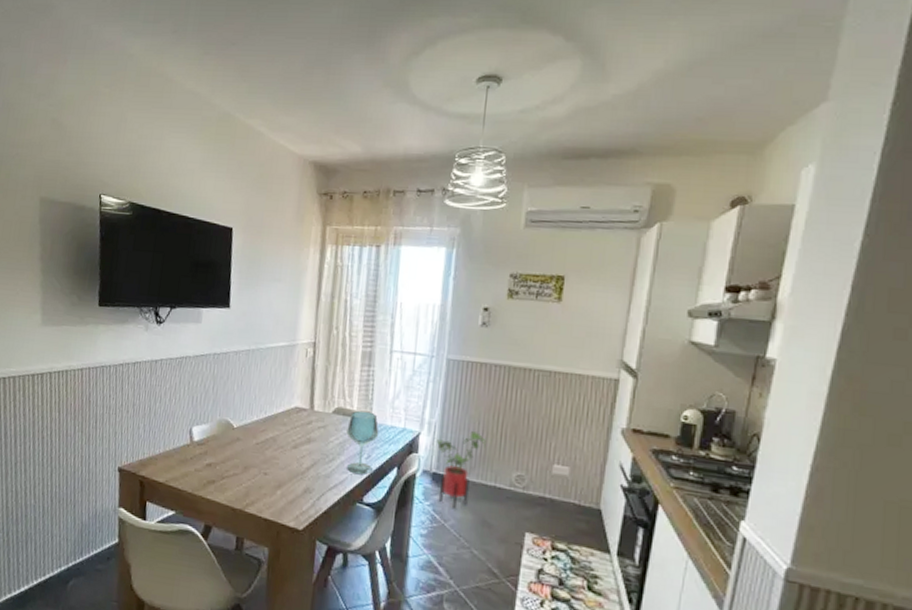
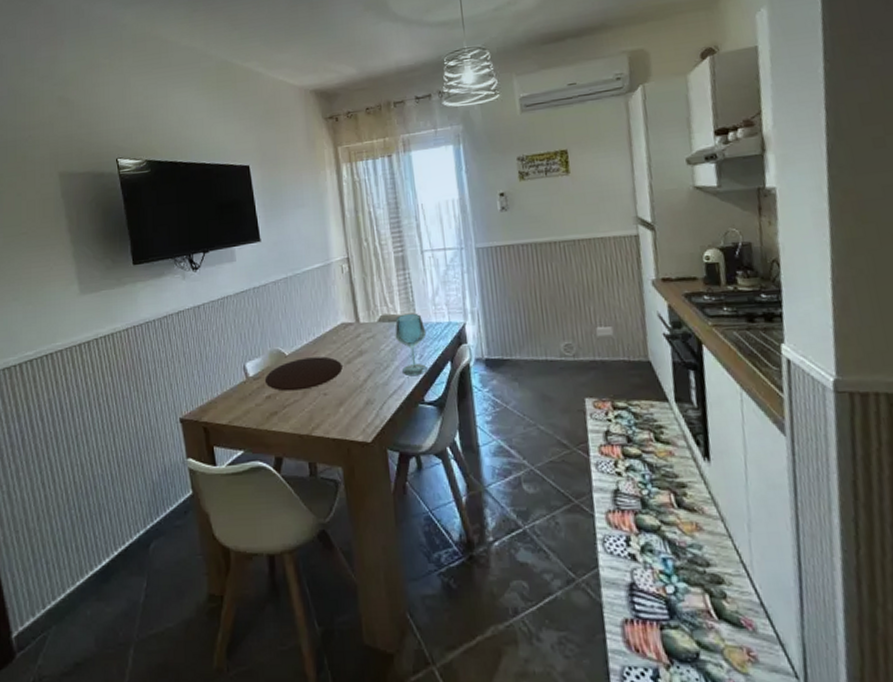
placemat: none [208,433,288,465] -> present [264,356,343,391]
house plant: present [436,431,486,510] -> none [482,311,529,391]

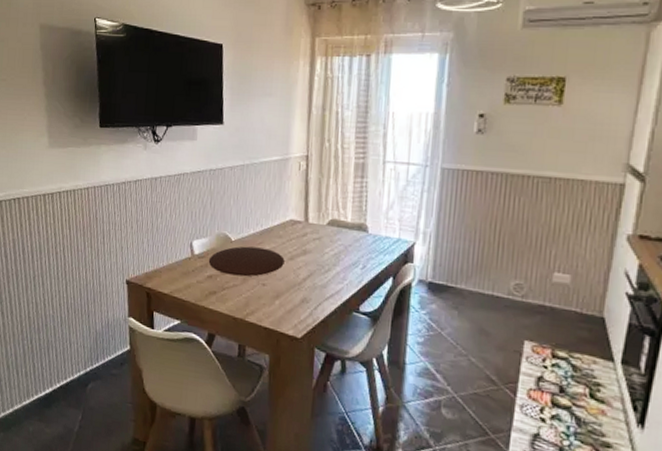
wine glass: present [394,313,427,376] -> none [341,222,374,285]

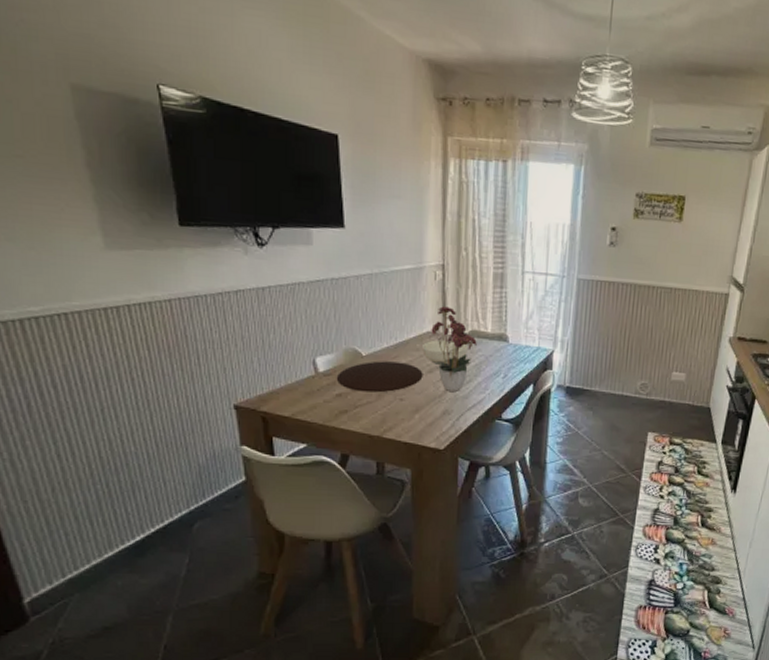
bowl: none [284,227,329,253] -> present [421,339,469,365]
flower arrangement: none [293,195,337,281] -> present [431,306,477,393]

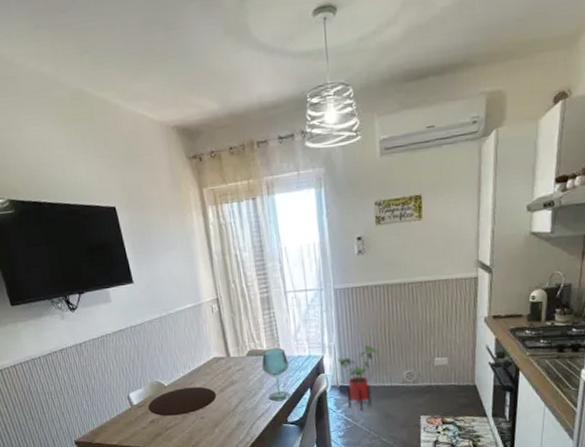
bowl: present [421,339,469,365] -> none [211,362,250,384]
flower arrangement: present [431,306,477,393] -> none [216,333,256,406]
wine glass: none [482,332,515,394] -> present [261,348,290,402]
house plant: none [569,347,614,418] -> present [337,345,378,411]

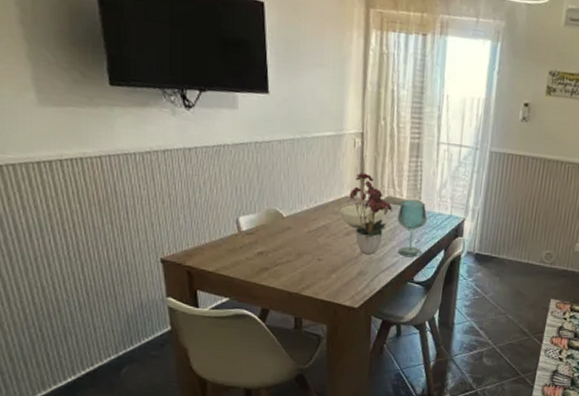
placemat: present [147,386,216,416] -> none [258,222,341,252]
bowl: none [211,362,250,384] -> present [339,204,385,229]
flower arrangement: none [216,333,256,406] -> present [349,172,392,255]
house plant: present [337,345,378,411] -> none [479,217,522,284]

